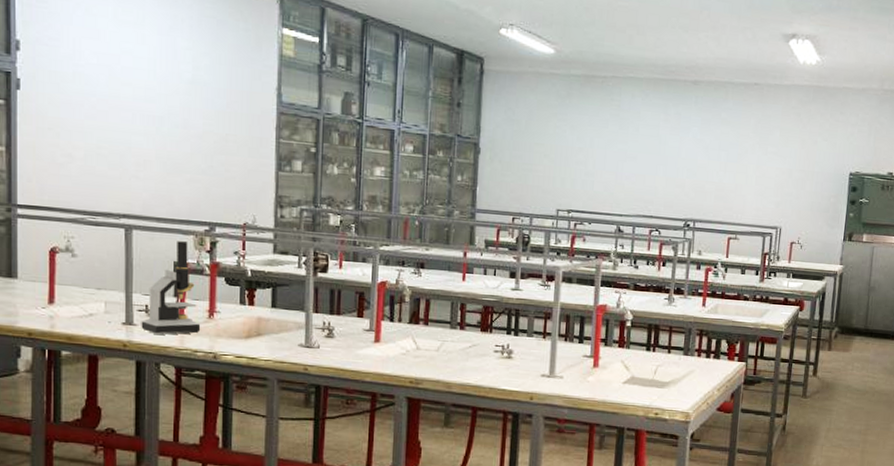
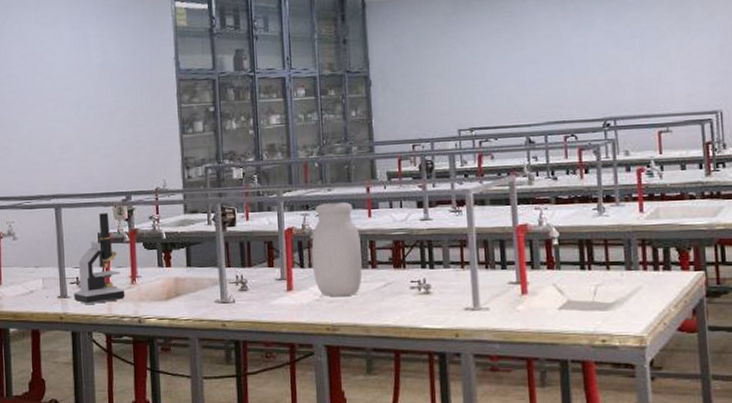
jar: none [402,262,452,353] -> present [311,202,363,296]

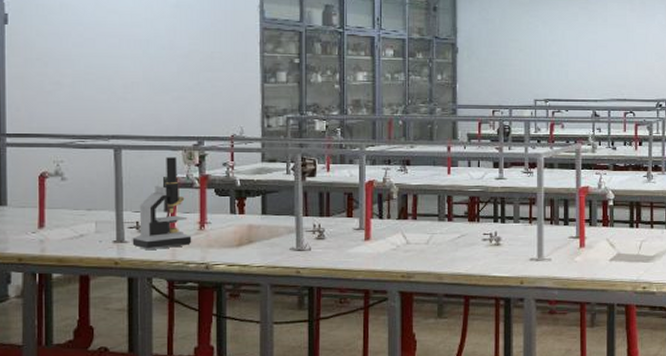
jar: present [311,202,363,296] -> none [391,159,440,246]

